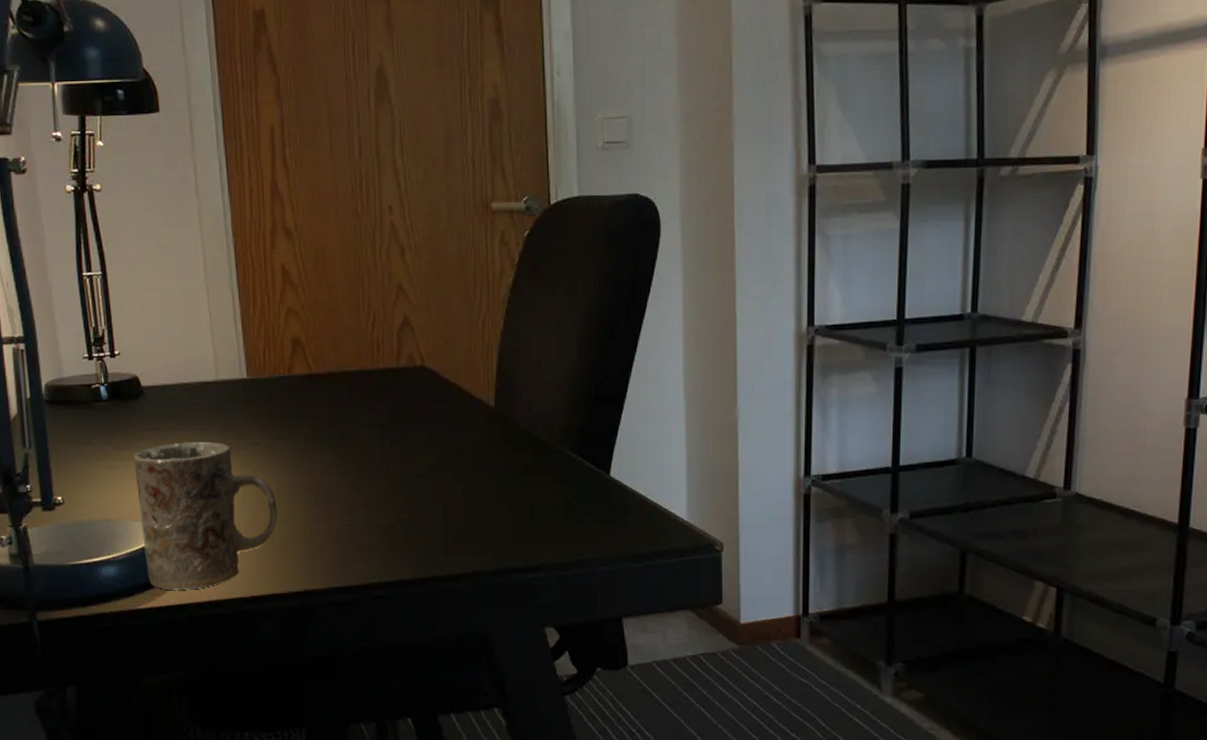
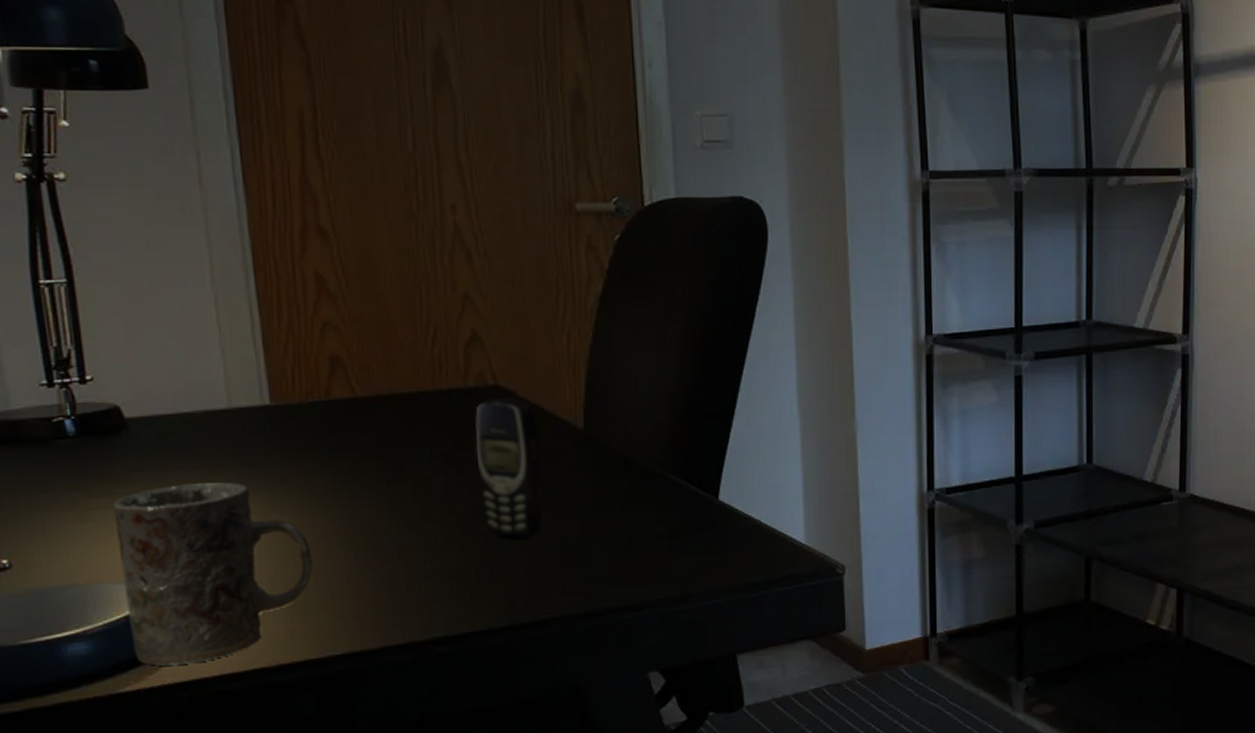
mobile phone: none [405,376,460,502] -> present [475,397,544,539]

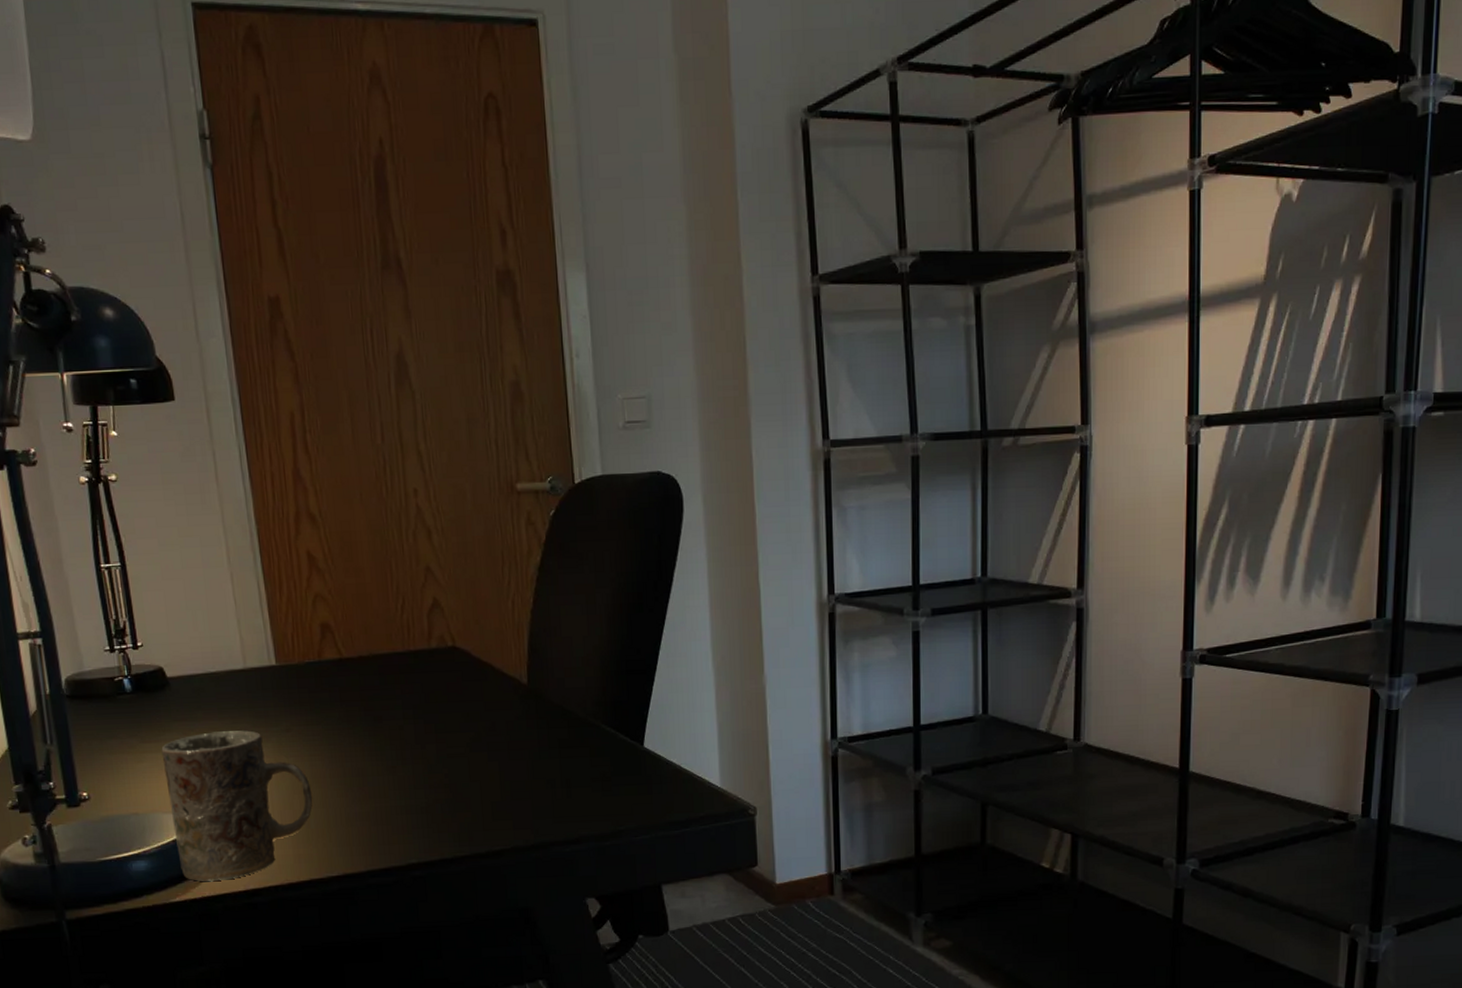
mobile phone: present [475,397,544,539] -> none [438,656,495,780]

